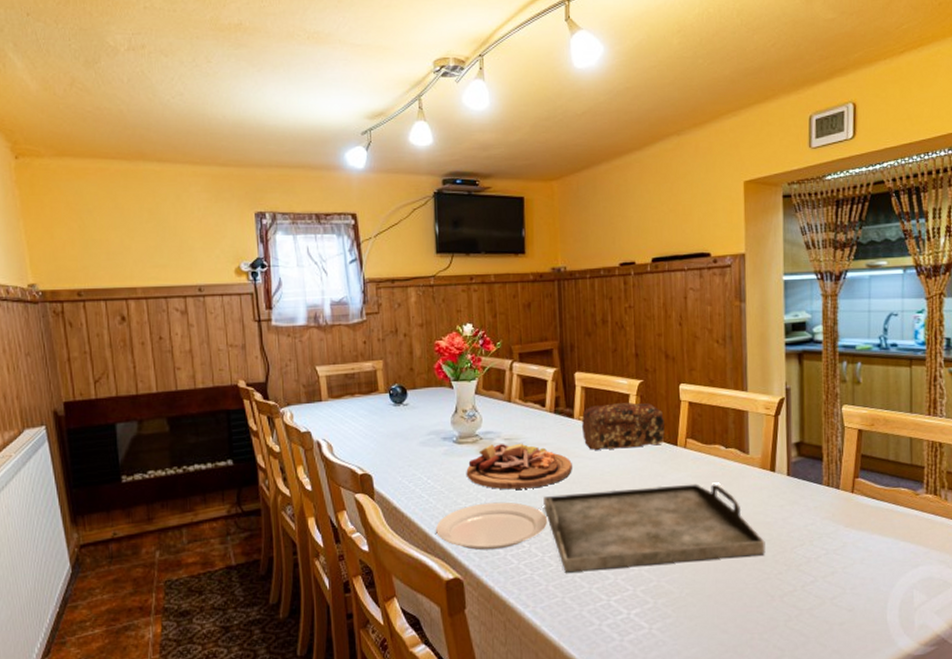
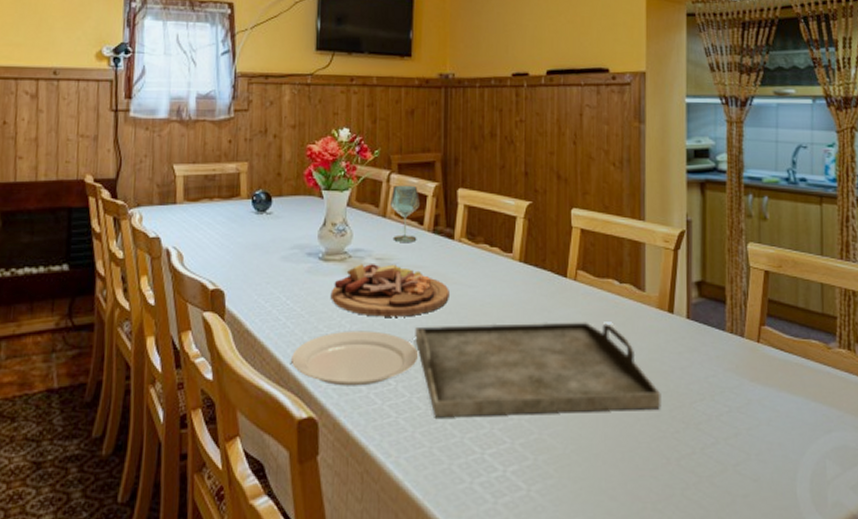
wine glass: none [514,371,542,423] -> present [390,185,421,242]
bread loaf: present [581,402,665,450] -> none [461,226,553,277]

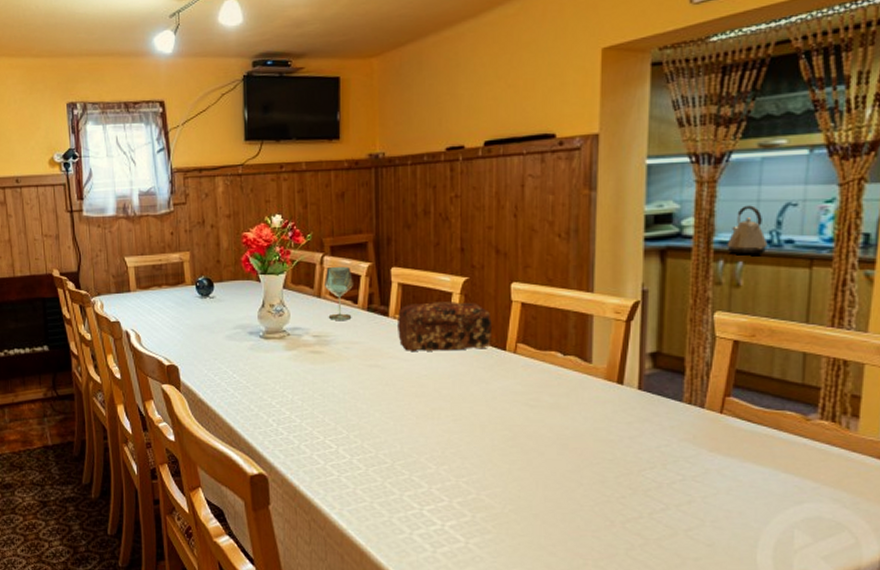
plate: present [291,331,419,386] -> none [241,400,358,448]
food platter: present [330,264,449,317] -> none [272,341,385,388]
serving tray: present [415,322,661,418] -> none [353,393,607,478]
bread loaf: none [461,226,553,277] -> present [396,302,491,351]
kettle: none [754,145,787,191] -> present [727,205,768,256]

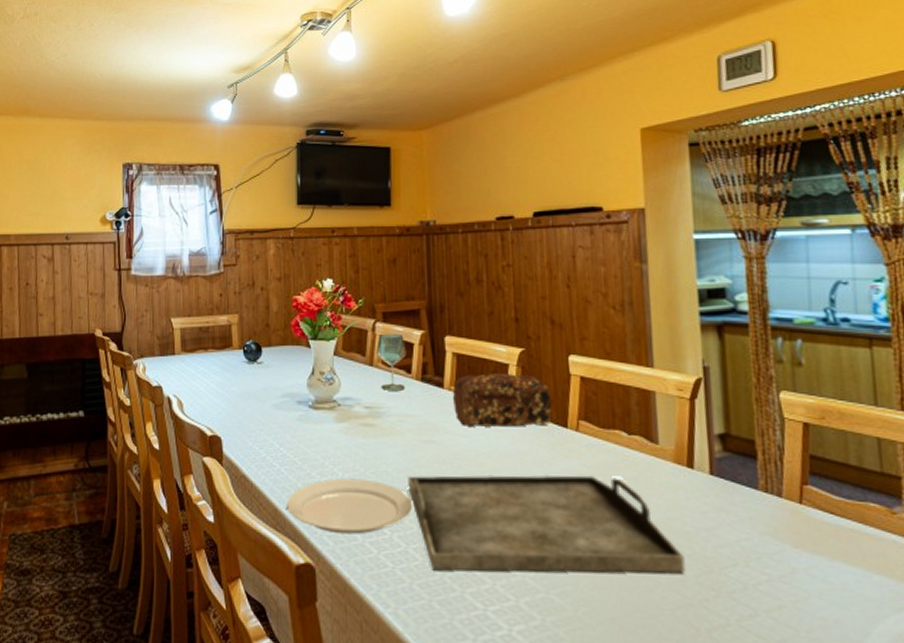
plate: none [241,400,358,448] -> present [287,478,413,534]
serving tray: none [353,393,607,478] -> present [408,474,686,574]
kettle: present [727,205,768,256] -> none [783,282,824,333]

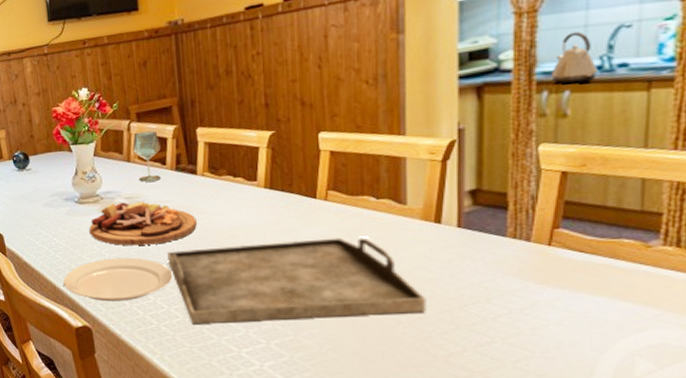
food platter: none [322,412,442,466] -> present [89,201,197,246]
bread loaf: present [452,374,552,427] -> none [205,155,301,206]
kettle: none [783,282,824,333] -> present [551,31,598,85]

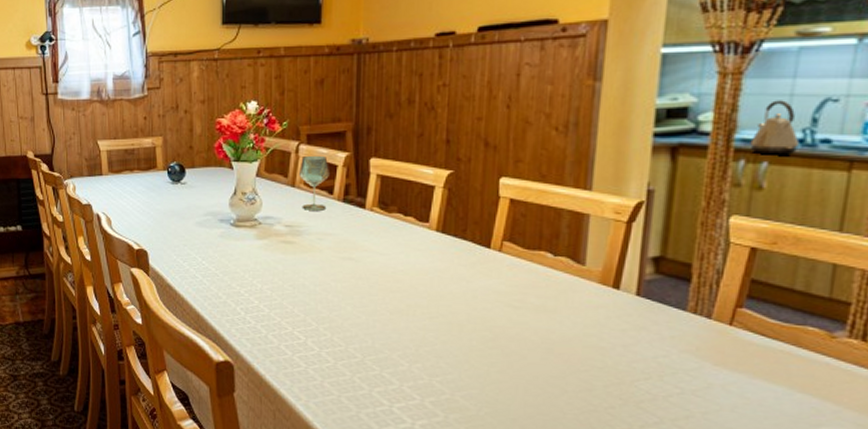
plate: present [63,257,173,302] -> none [209,289,328,338]
food platter: present [89,201,197,246] -> none [242,230,360,280]
serving tray: present [167,237,427,324] -> none [324,289,596,384]

